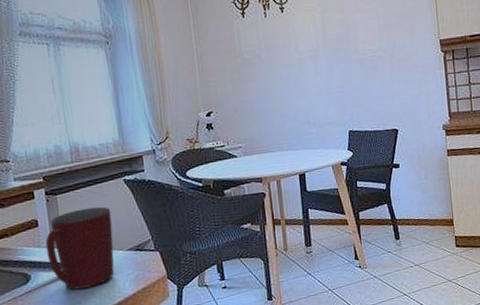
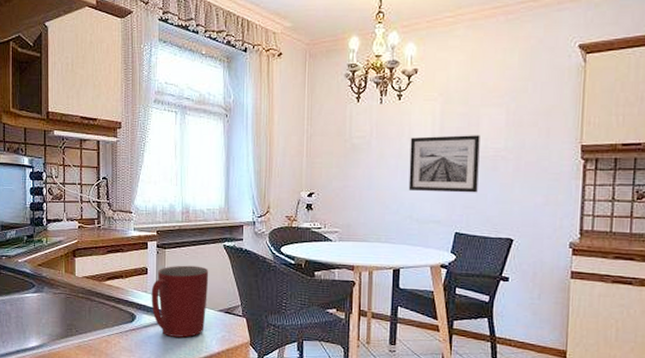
wall art: none [297,39,363,97] -> present [408,135,480,193]

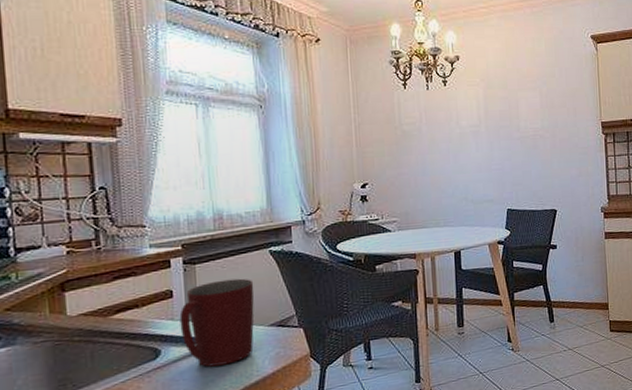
wall art: present [408,135,480,193] -> none [458,117,523,173]

